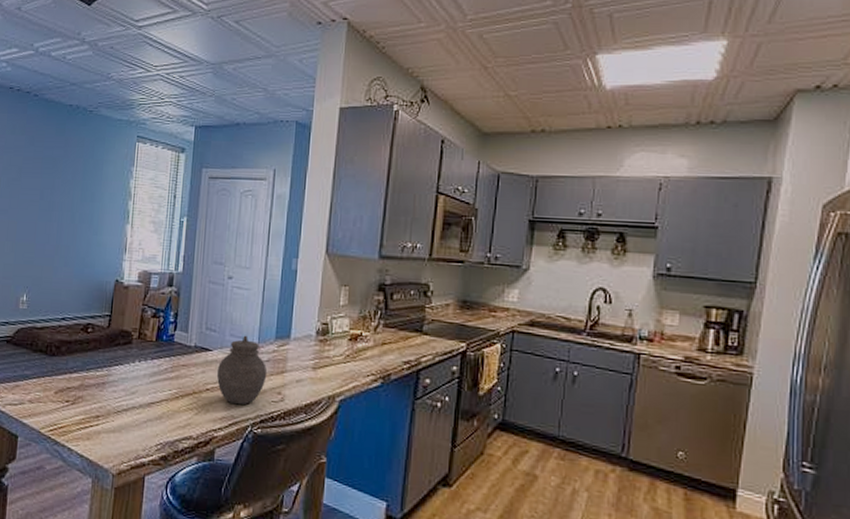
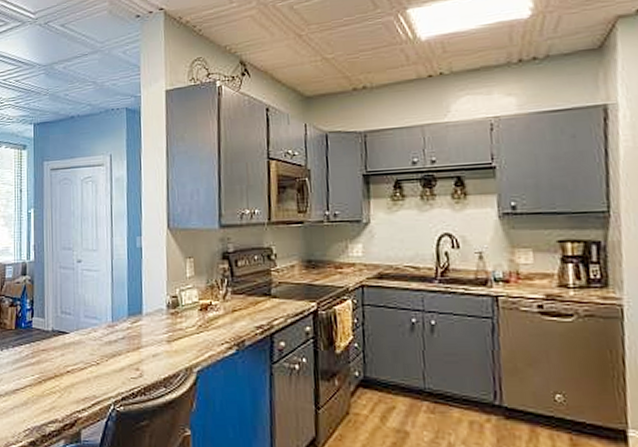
jar: present [216,335,268,405] -> none [75,315,124,384]

